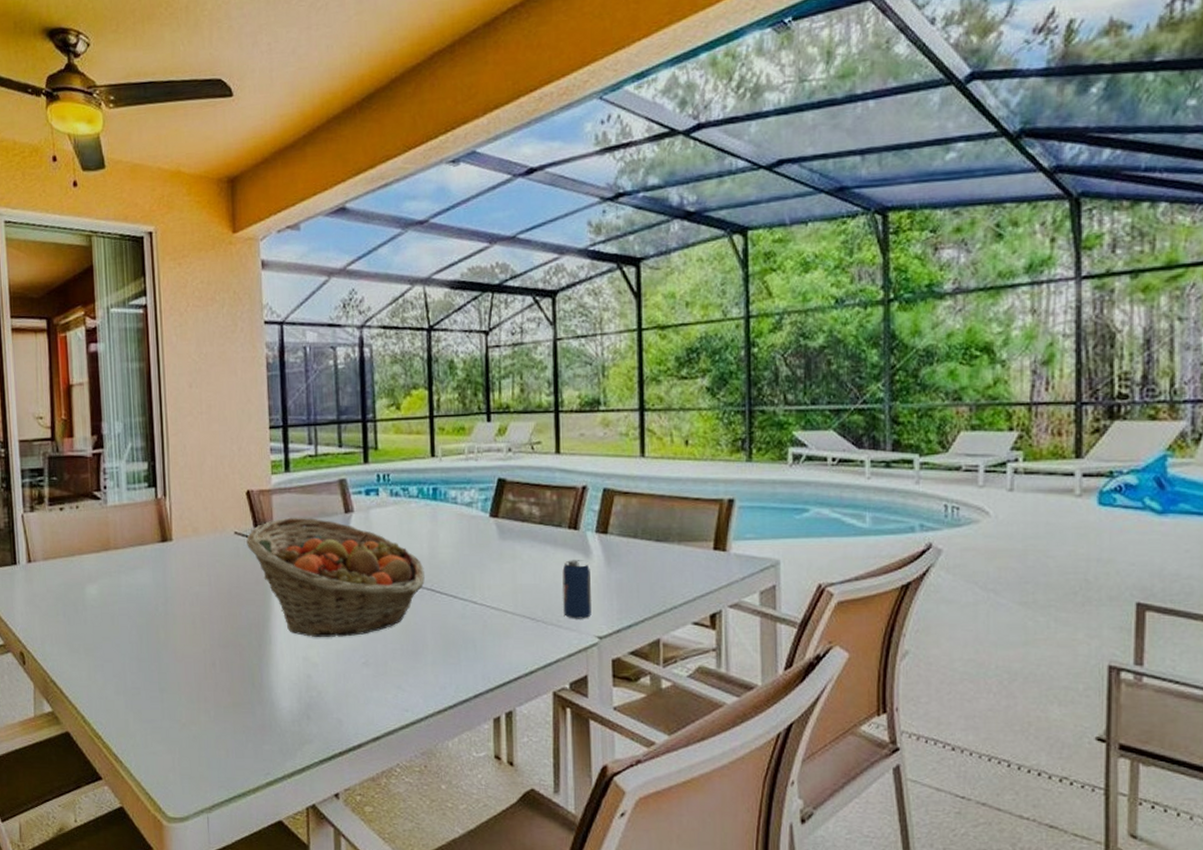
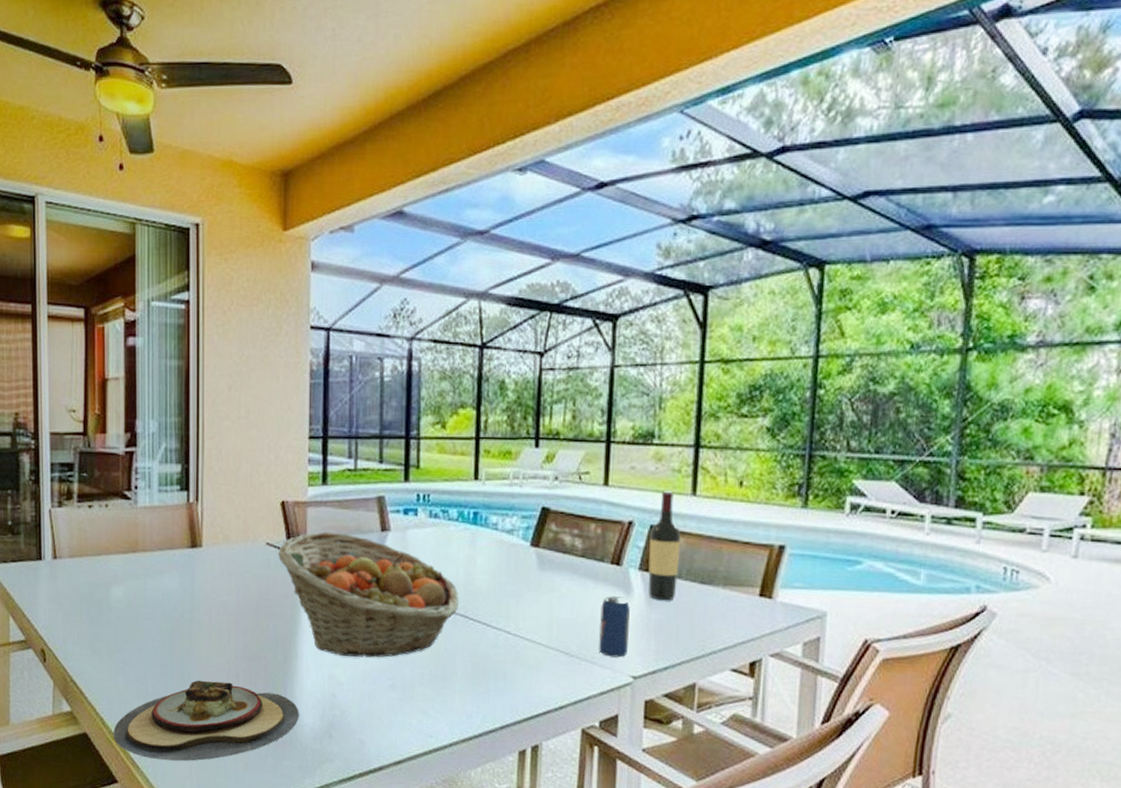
plate: none [95,671,277,754] -> present [113,680,299,762]
wine bottle: none [604,455,634,561] -> present [648,491,681,601]

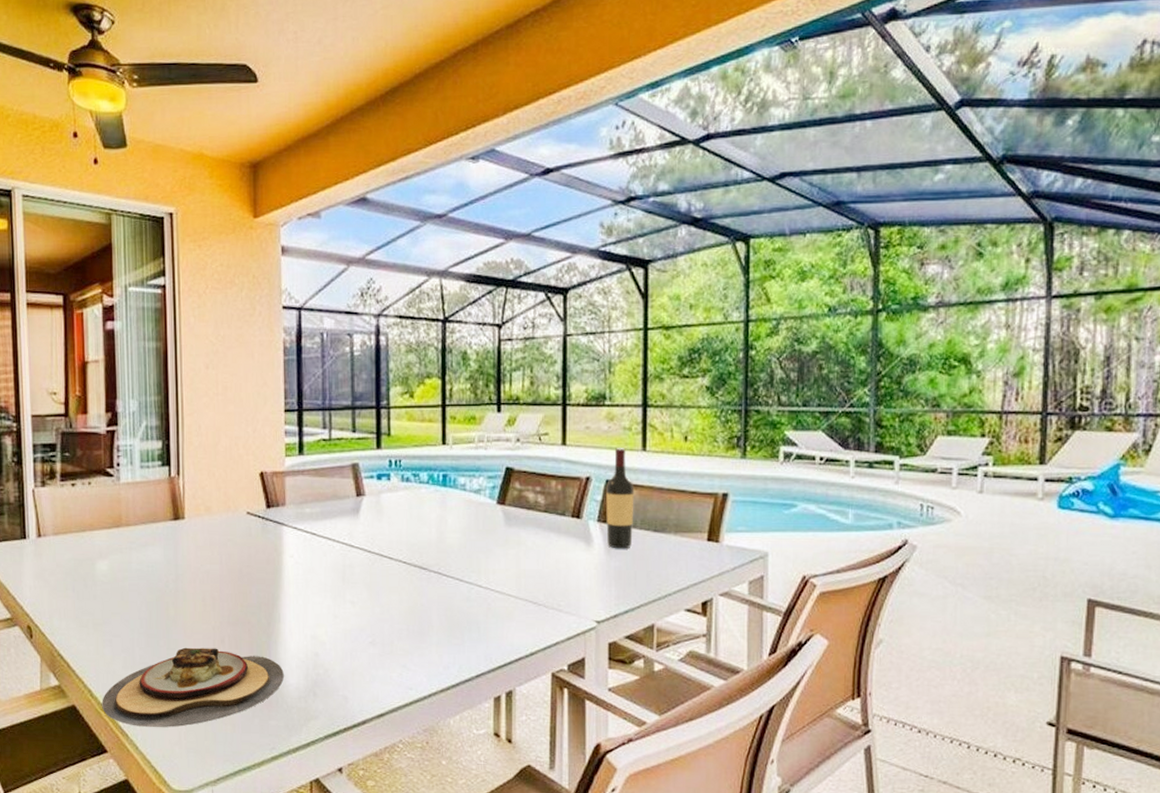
fruit basket: present [278,531,459,658] -> none [259,499,432,617]
beverage can: present [599,596,630,658] -> none [564,547,591,604]

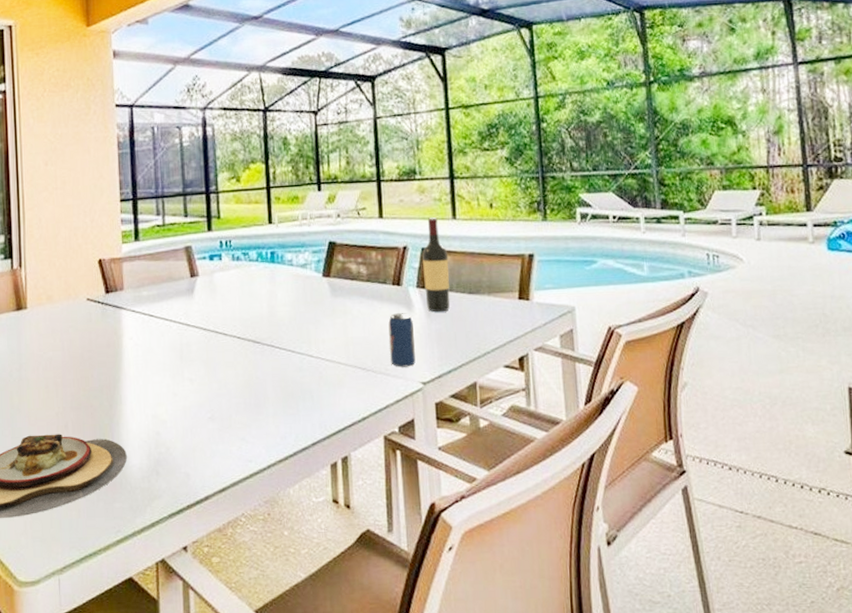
beverage can: none [564,547,591,604] -> present [388,313,416,367]

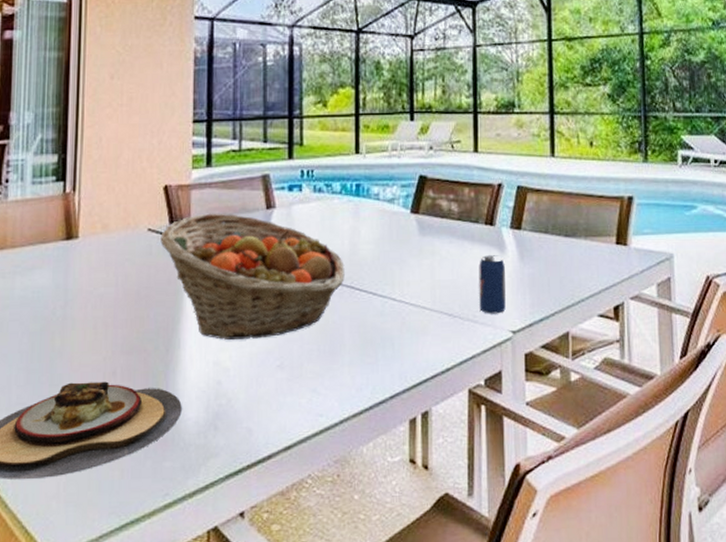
fruit basket: none [98,282,265,395] -> present [160,213,345,340]
wine bottle: present [422,217,450,312] -> none [518,154,545,256]

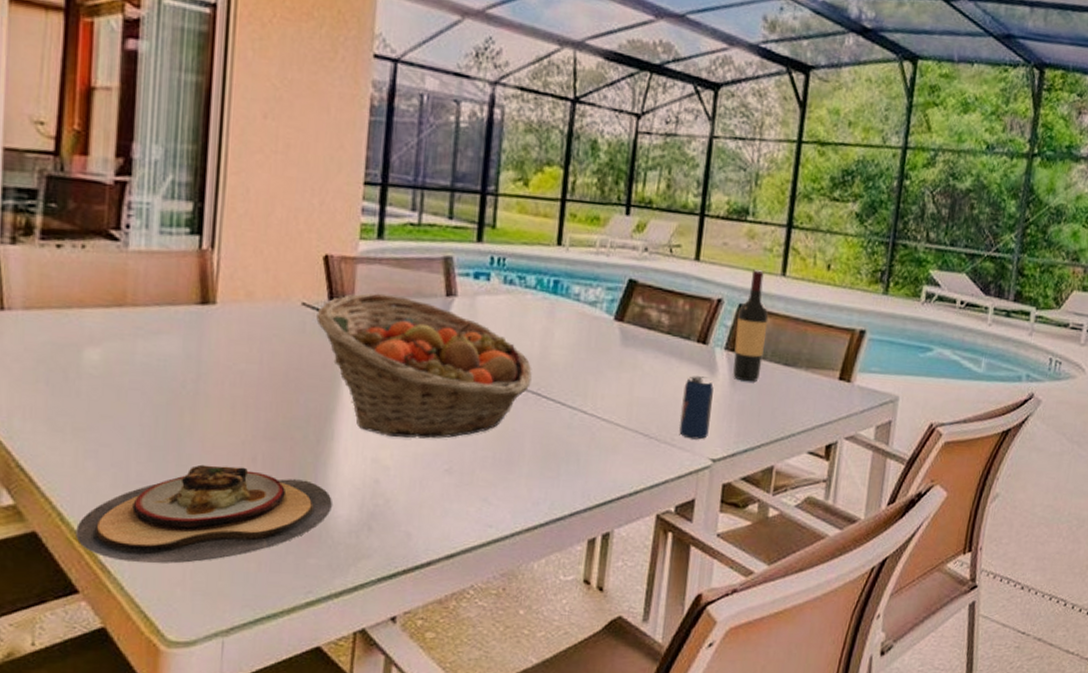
wine bottle: none [518,154,545,256] -> present [733,269,769,382]

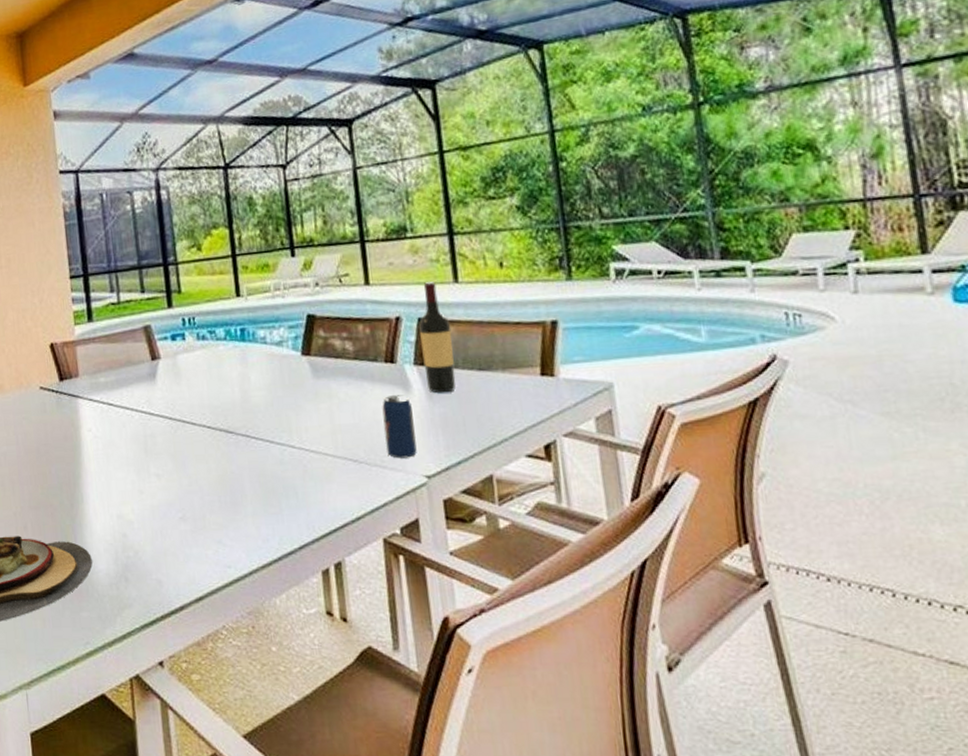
fruit basket: present [316,293,532,439] -> none [52,367,239,493]

